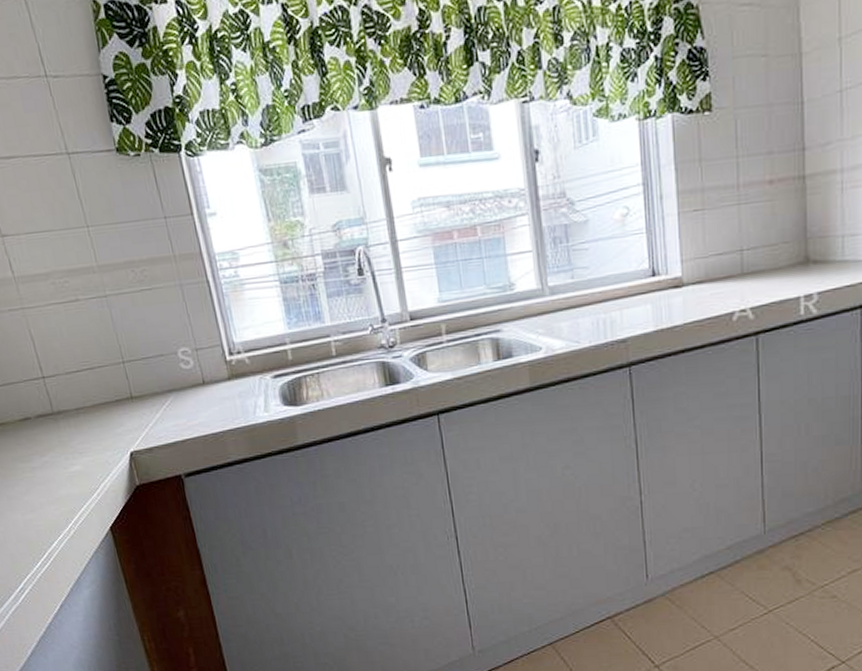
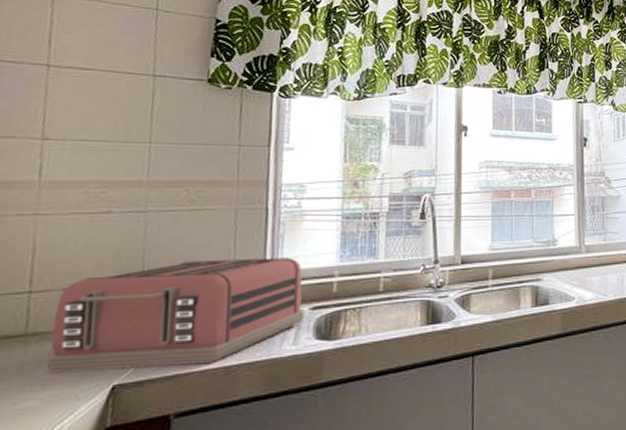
toaster: none [65,329,269,444] -> present [46,258,305,373]

